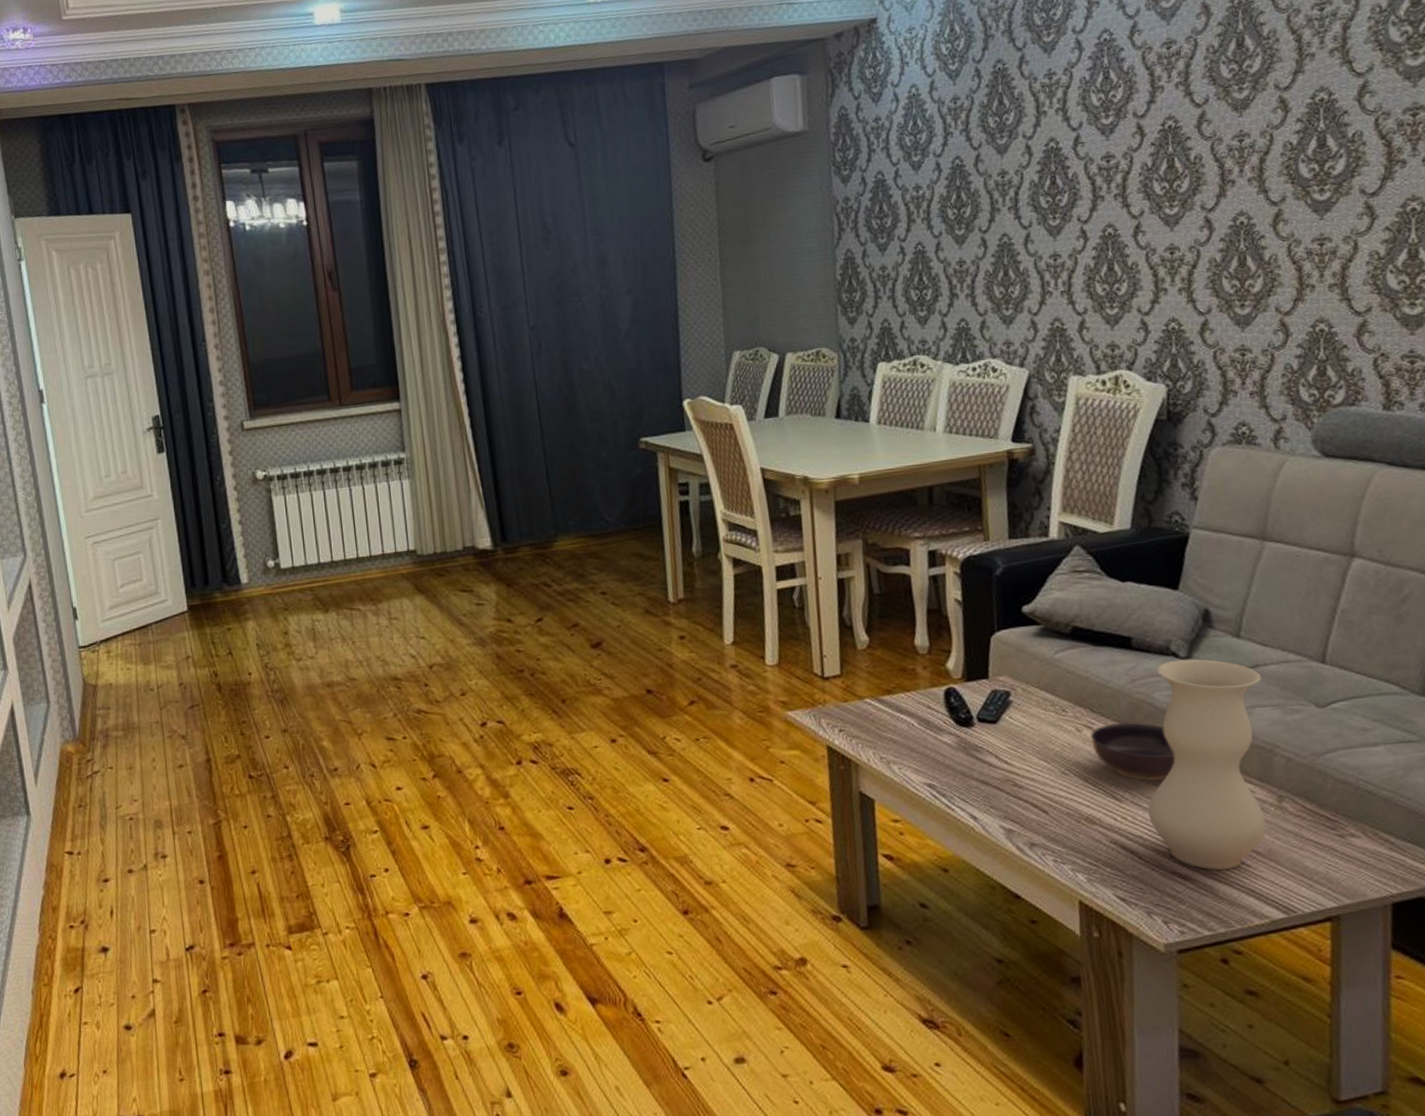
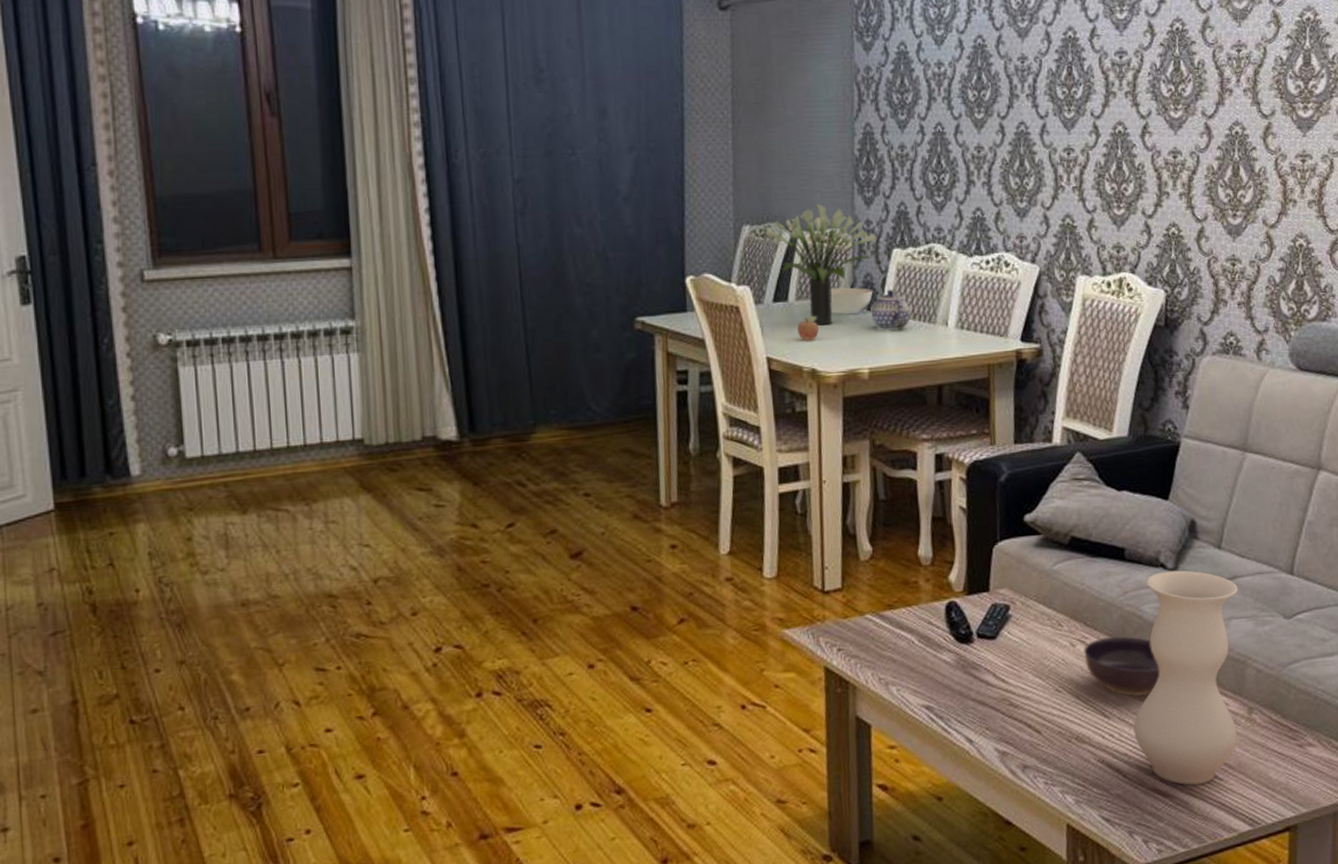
flower arrangement: none [755,327,862,437] -> present [766,204,877,326]
fruit: none [788,428,810,453] -> present [797,315,820,342]
bowl: none [818,400,860,427] -> present [830,287,873,315]
teapot: none [858,400,899,439] -> present [871,289,912,331]

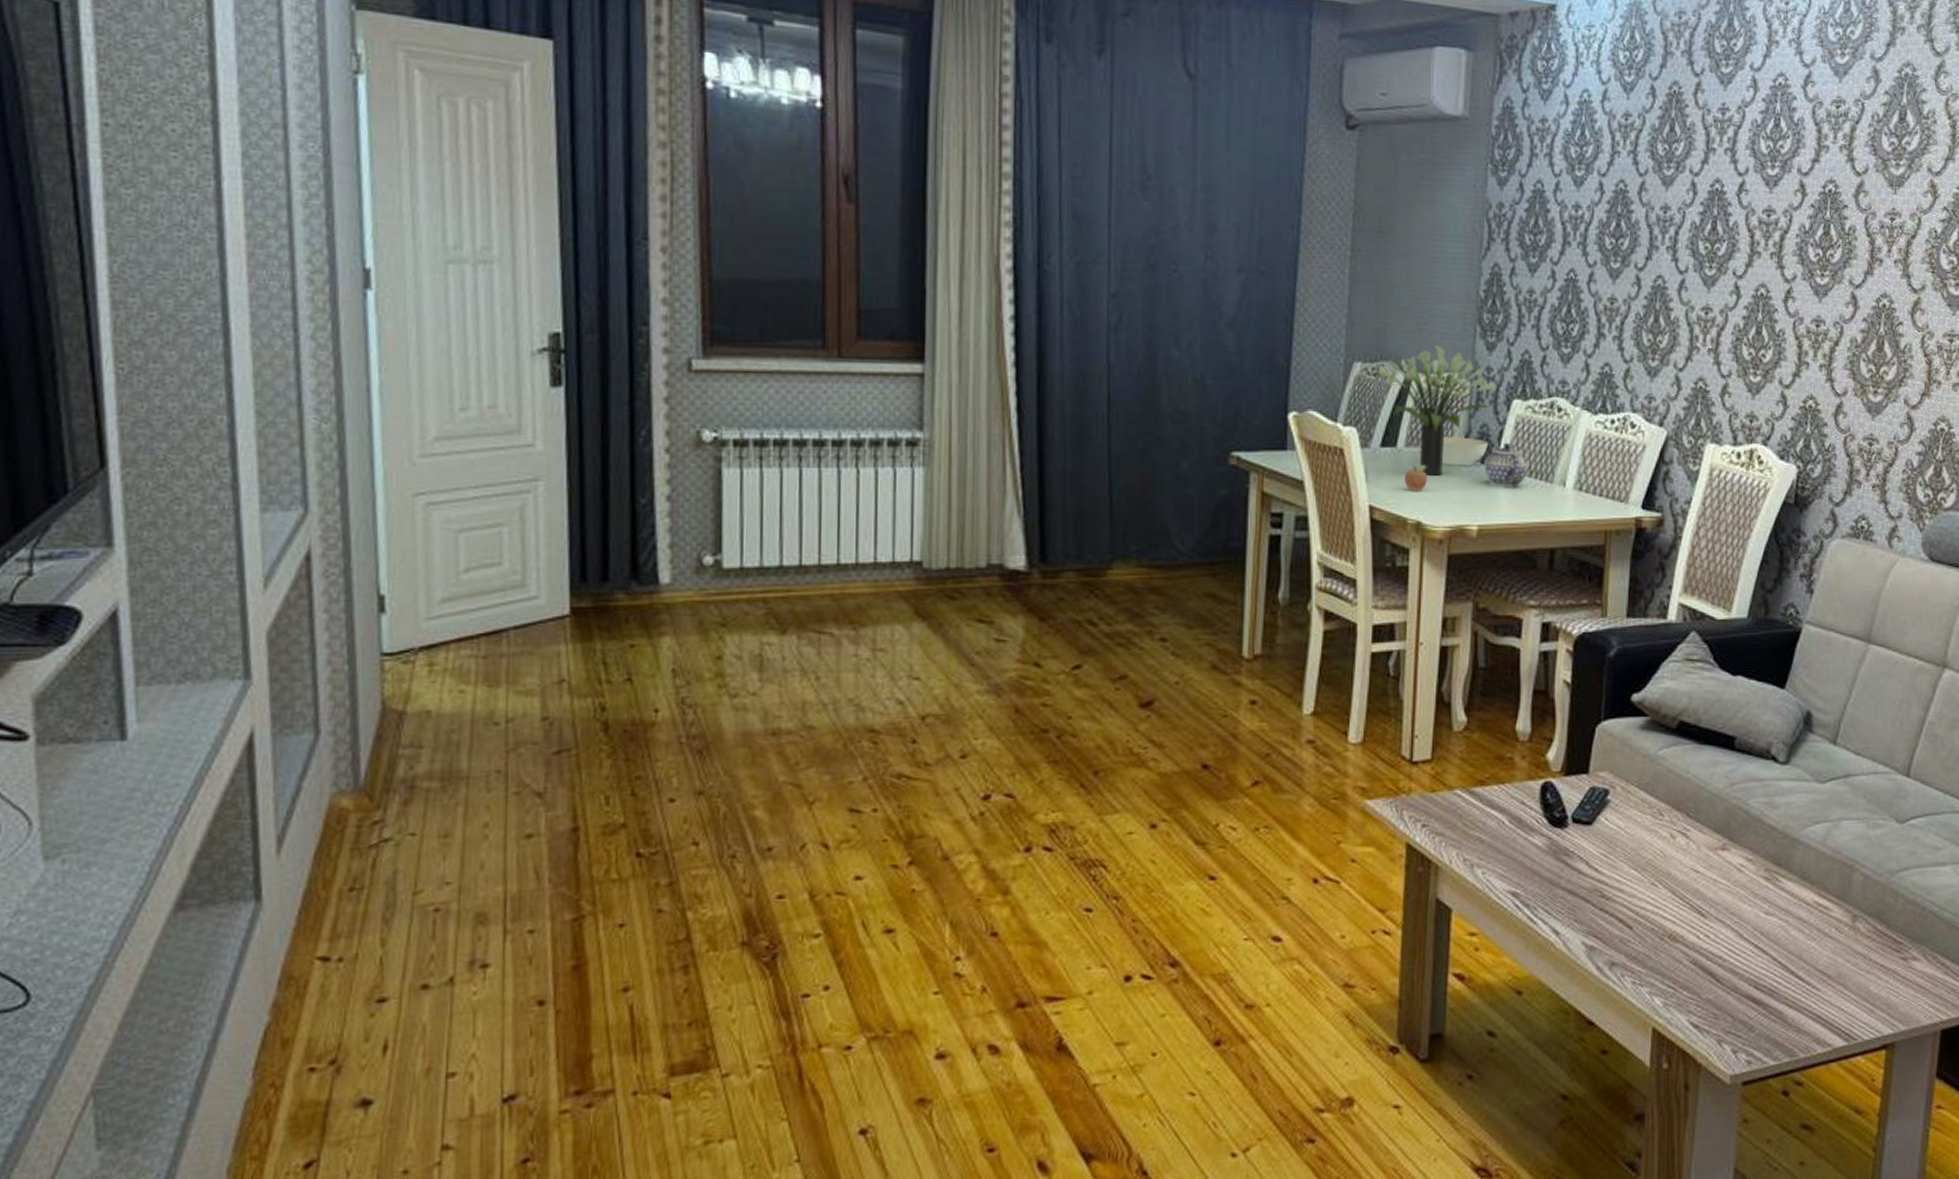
bowl: present [1083,636,1160,697] -> none [1683,830,1763,896]
vase: present [1133,570,1238,786] -> none [1731,764,1851,994]

